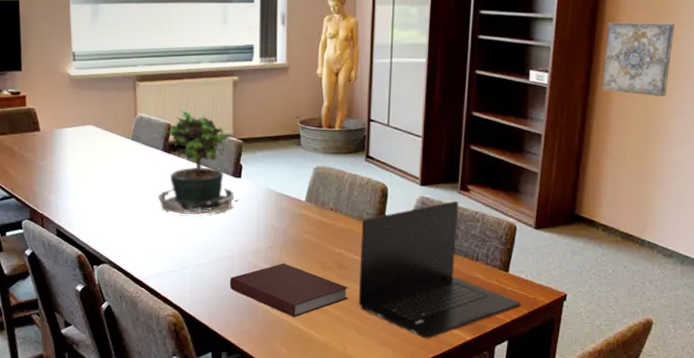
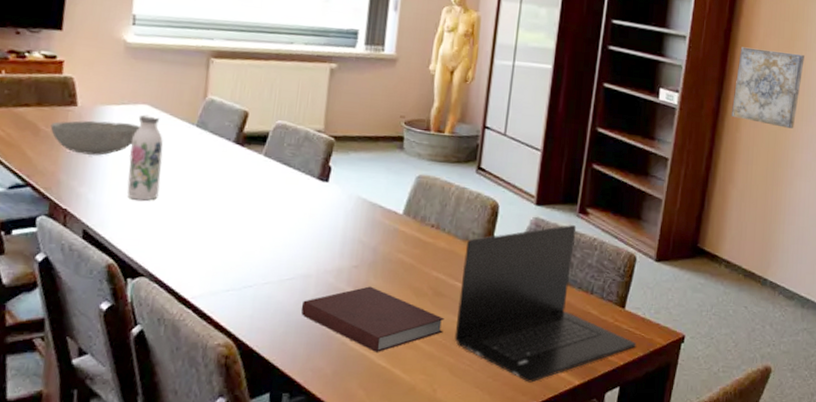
bowl: none [23,142,89,169] -> present [50,120,140,156]
water bottle: none [84,133,109,203] -> present [127,114,163,201]
potted plant: present [157,109,239,215] -> none [222,95,323,223]

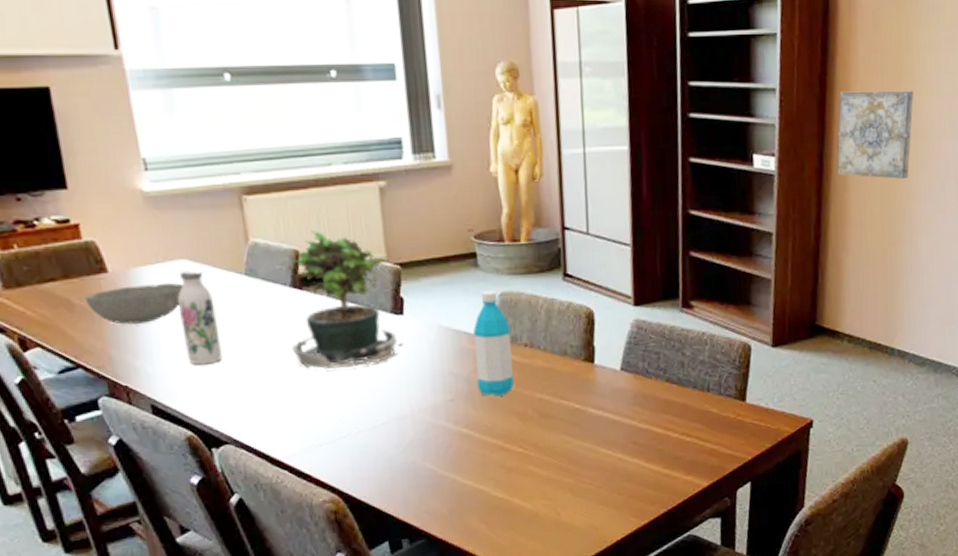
potted plant: none [222,95,323,223] -> present [291,229,404,370]
notebook: present [301,286,445,352] -> none [402,418,557,485]
water bottle: none [381,172,422,270] -> present [473,291,515,397]
laptop: present [454,225,636,383] -> none [565,322,762,492]

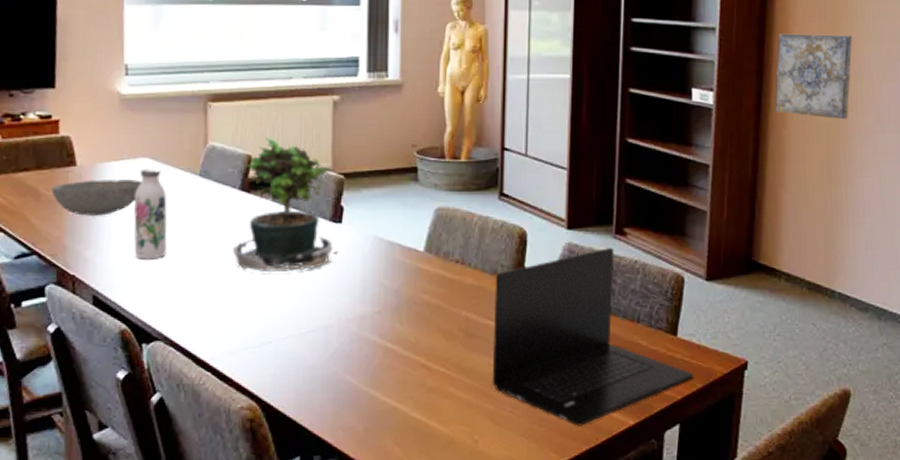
water bottle: present [473,291,515,397] -> none [405,205,444,312]
laptop: none [565,322,762,492] -> present [492,248,694,426]

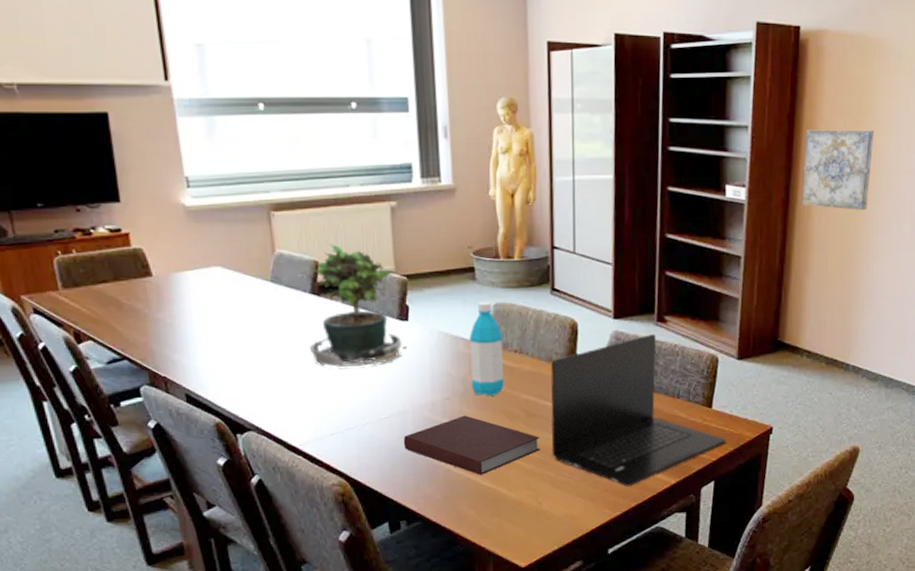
bowl: present [51,180,142,216] -> none [131,287,217,323]
water bottle: present [133,168,168,259] -> none [212,276,249,360]
notebook: none [325,332,479,404] -> present [403,415,540,475]
water bottle: none [405,205,444,312] -> present [469,302,505,396]

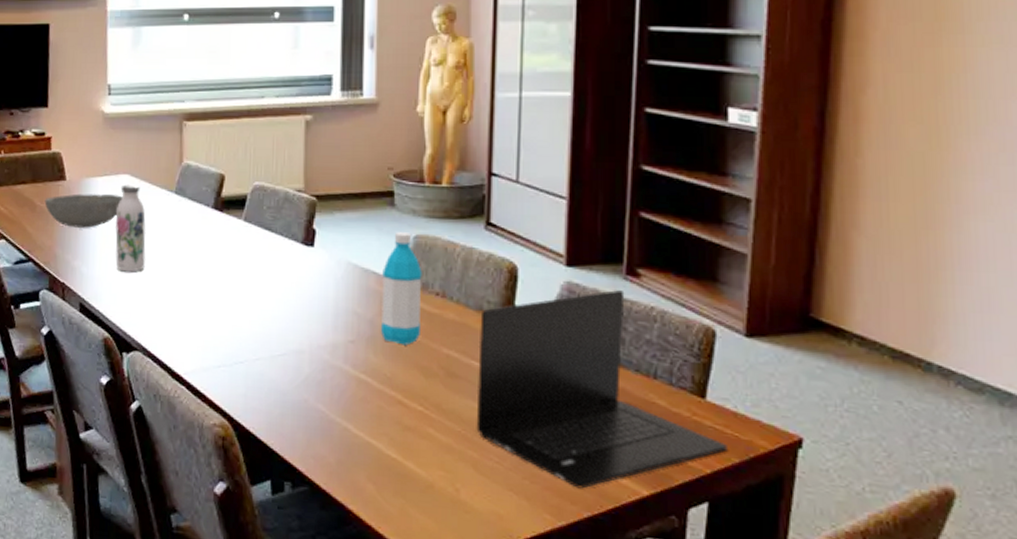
bowl: none [131,287,217,323] -> present [44,193,123,228]
water bottle: none [212,276,249,360] -> present [115,184,146,272]
potted plant: present [309,243,408,368] -> none [205,156,311,293]
notebook: present [403,415,540,475] -> none [296,364,462,441]
wall art: present [802,130,874,210] -> none [845,40,962,147]

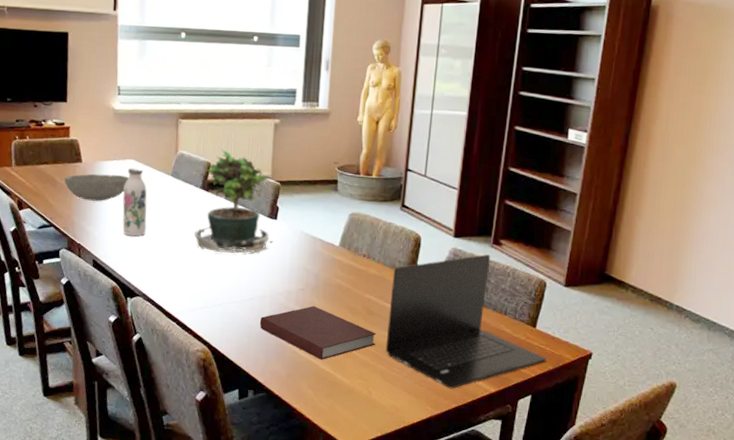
potted plant: none [205,156,311,293] -> present [194,148,274,254]
notebook: none [296,364,462,441] -> present [259,306,377,360]
water bottle: present [380,232,422,346] -> none [322,210,355,292]

